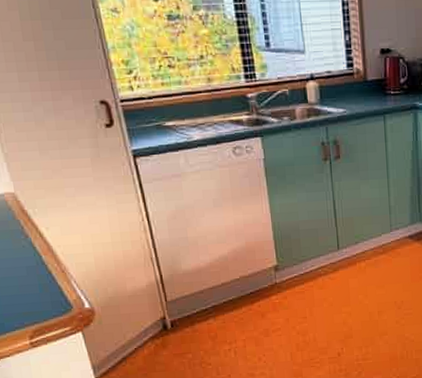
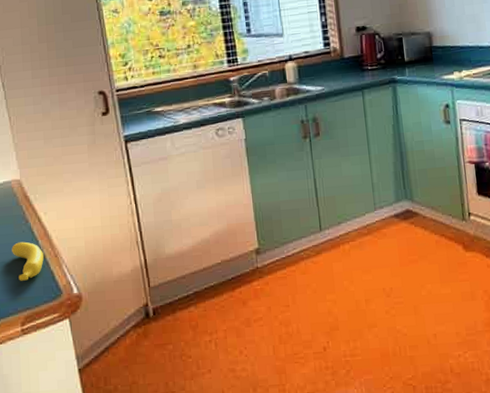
banana: none [11,257,50,296] -> present [12,241,44,281]

